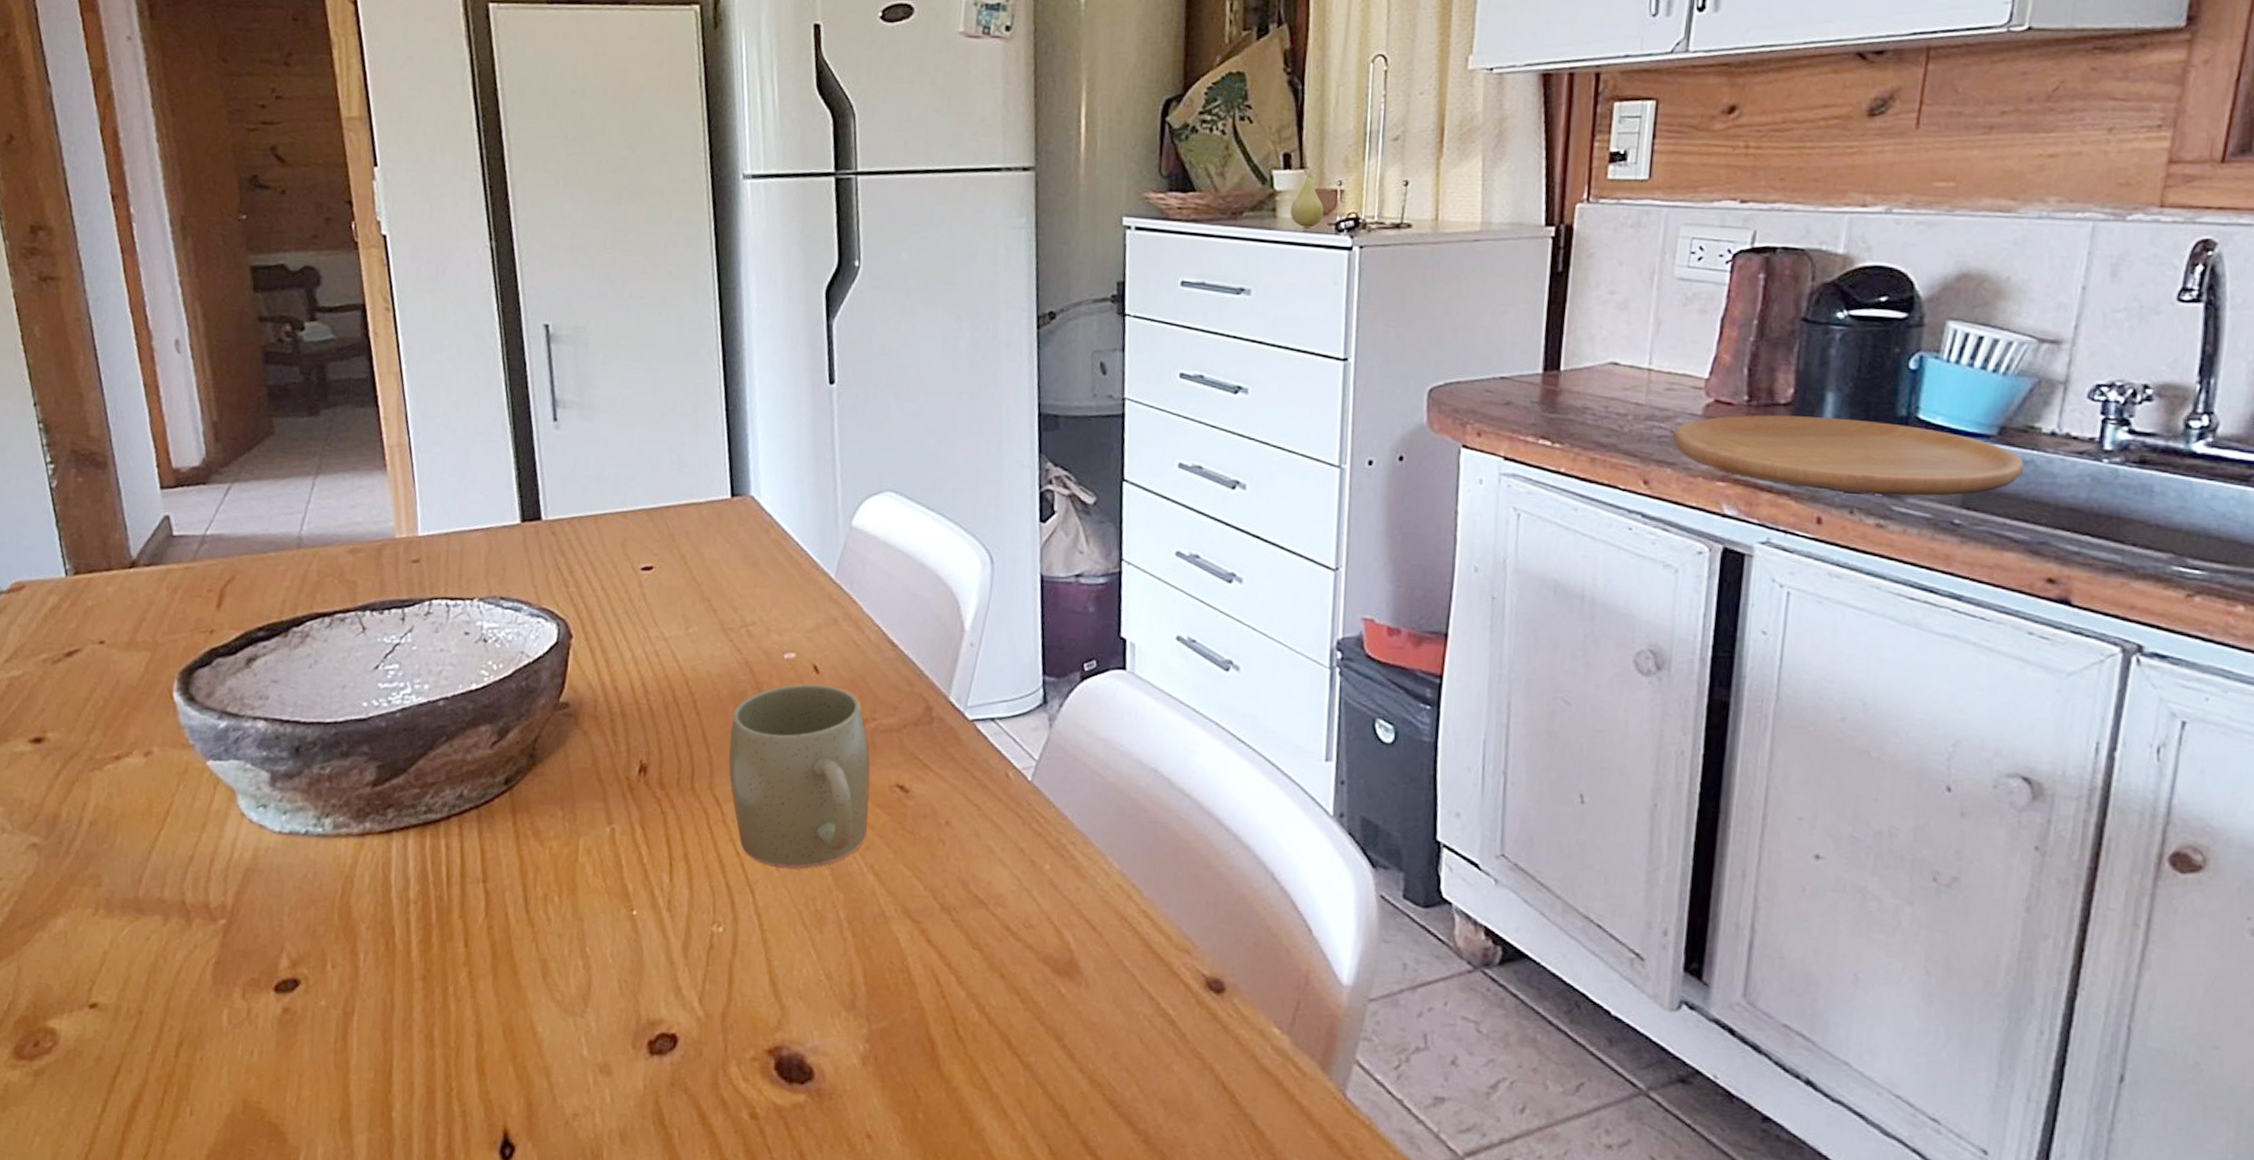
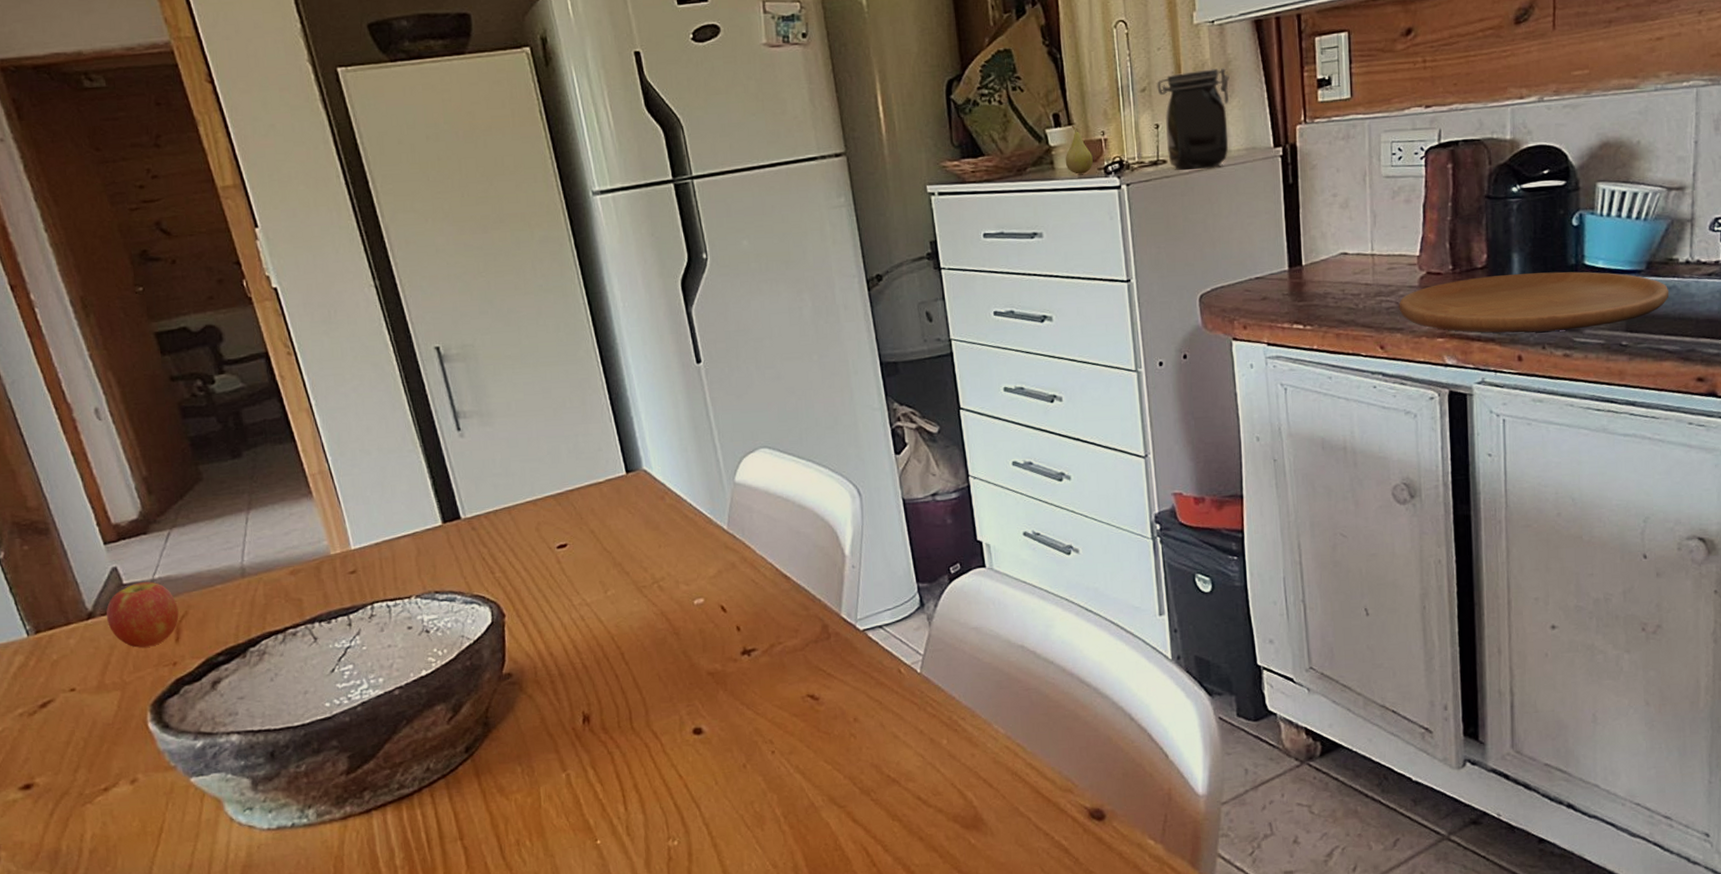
fruit: none [150,535,226,609] -> present [106,581,179,648]
mug: present [728,684,871,870] -> none [657,621,788,783]
jar: none [1412,124,1503,240] -> present [1157,67,1230,171]

